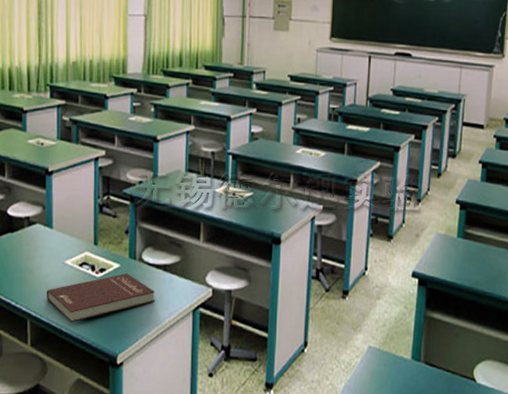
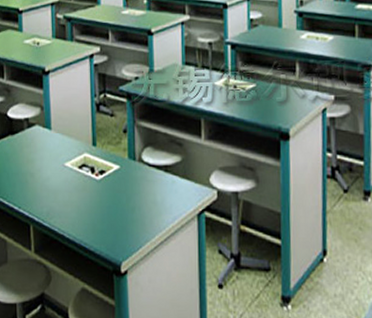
book: present [46,274,155,323] -> none [47,175,158,228]

